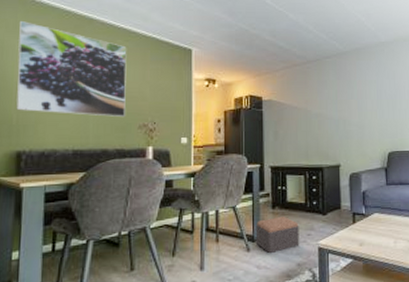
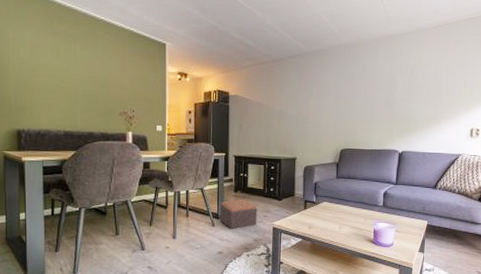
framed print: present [16,20,127,118] -> none [11,9,107,105]

